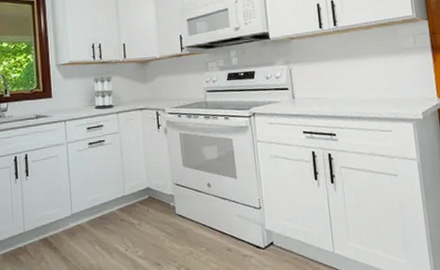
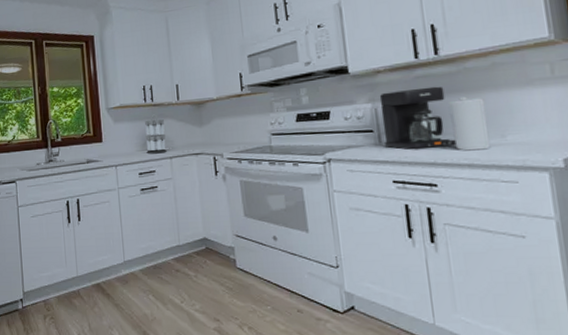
coffee maker: none [293,52,350,105] -> present [379,86,457,150]
paper towel holder: none [344,61,374,106] -> present [448,96,491,151]

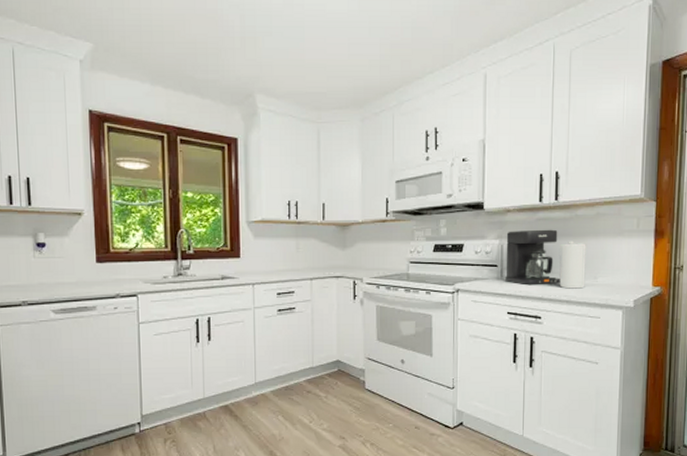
spice rack: present [145,114,167,154] -> none [286,232,307,274]

